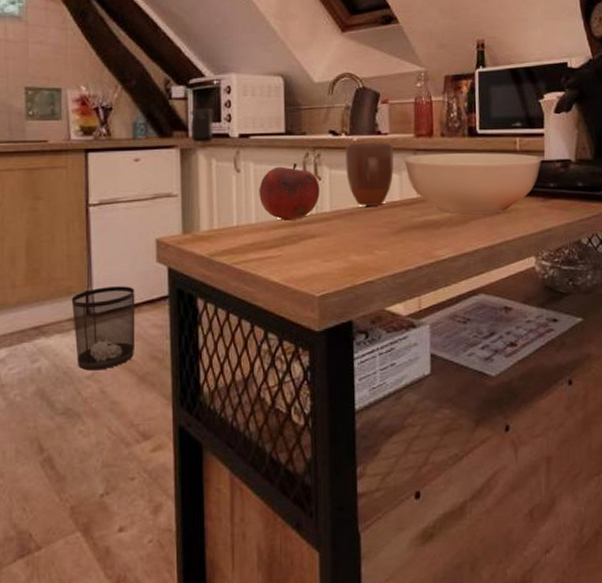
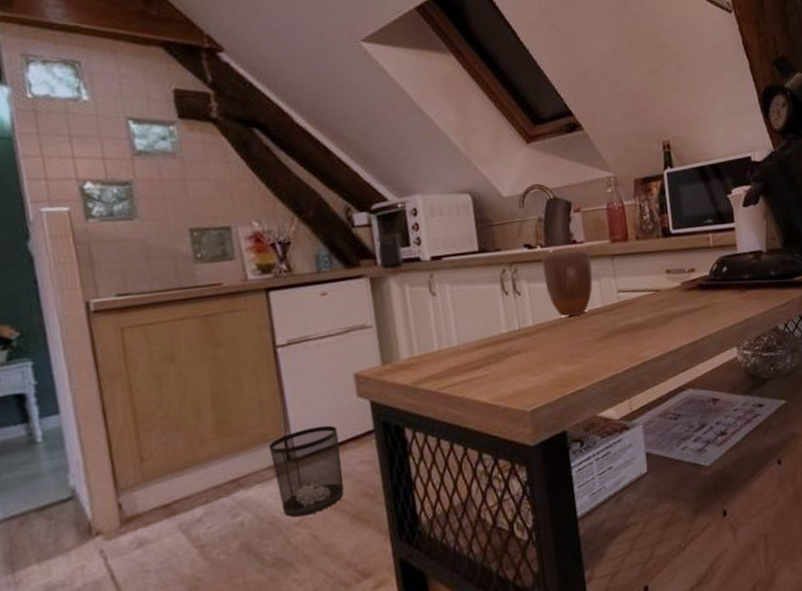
fruit: present [259,162,320,221] -> none [457,280,521,340]
bowl: present [403,153,542,215] -> none [601,249,735,315]

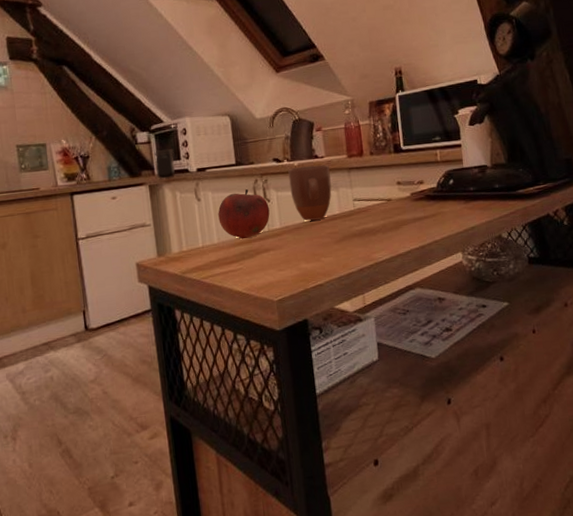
waste bin: present [268,425,344,517] -> none [71,304,128,376]
fruit: none [457,280,521,340] -> present [218,188,270,239]

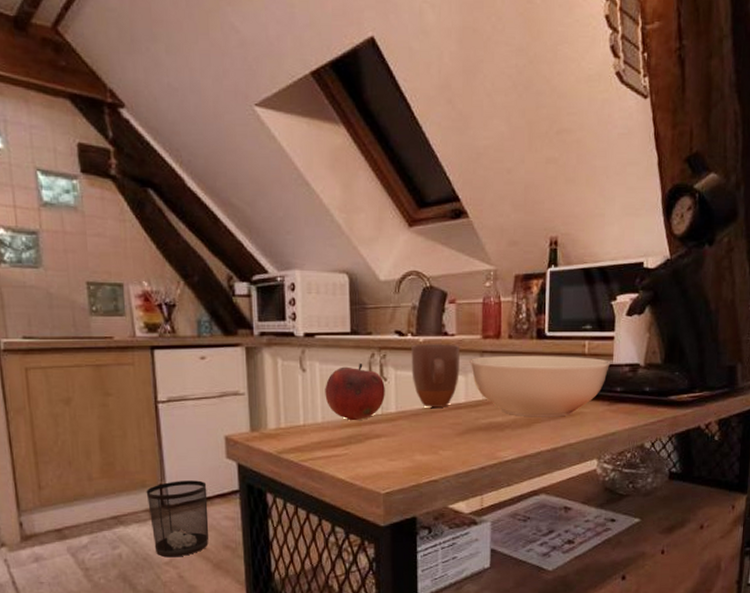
waste bin: none [71,304,128,376] -> present [146,480,209,558]
jar: present [154,149,176,180] -> none [254,307,279,342]
bowl: none [339,164,462,221] -> present [470,356,611,417]

